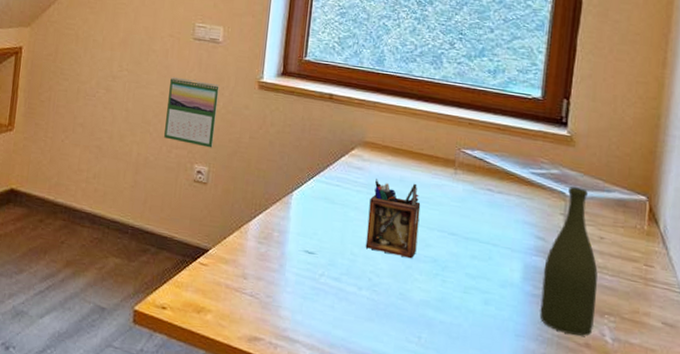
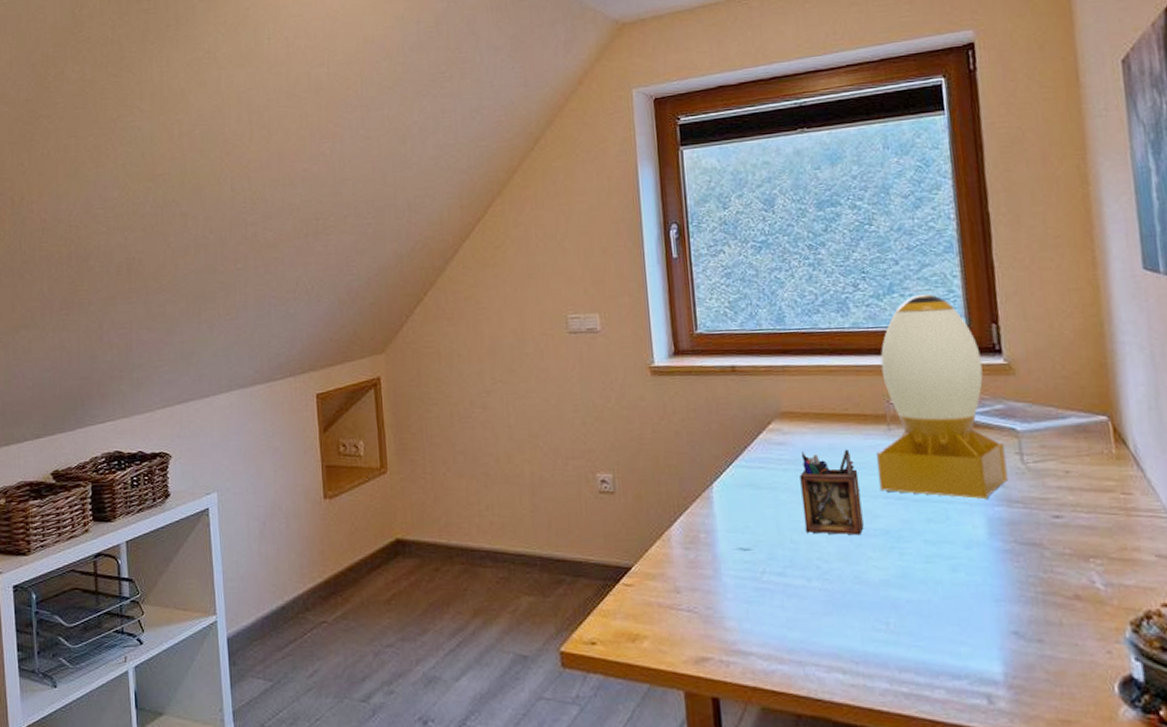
calendar: present [164,76,220,148] -> none [552,377,613,452]
desk lamp: none [436,62,552,249] -> present [876,294,1008,500]
bottle: present [540,187,598,336] -> none [1010,420,1080,588]

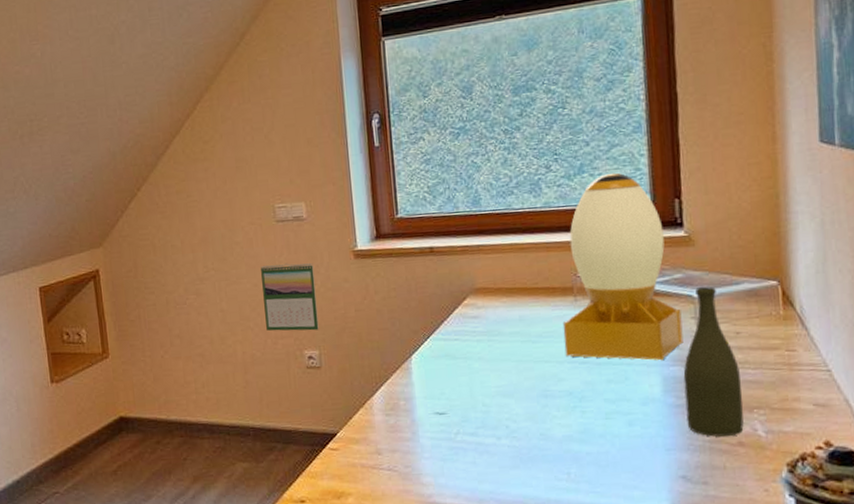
calendar: none [552,377,613,452] -> present [261,263,319,331]
desk organizer: present [800,449,864,536] -> none [492,319,550,397]
bottle: none [1010,420,1080,588] -> present [683,287,744,437]

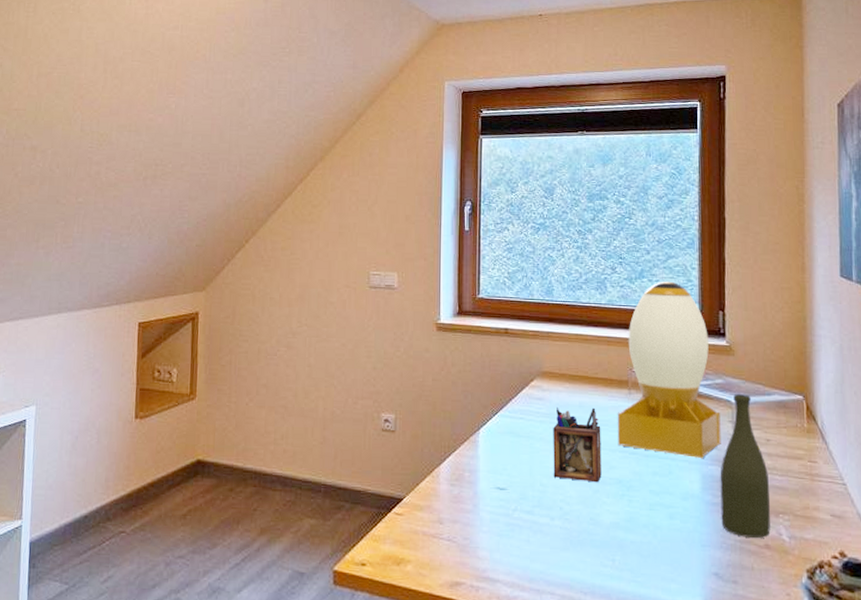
calendar: present [261,263,319,331] -> none [349,327,399,395]
desk organizer: none [492,319,550,397] -> present [553,406,602,483]

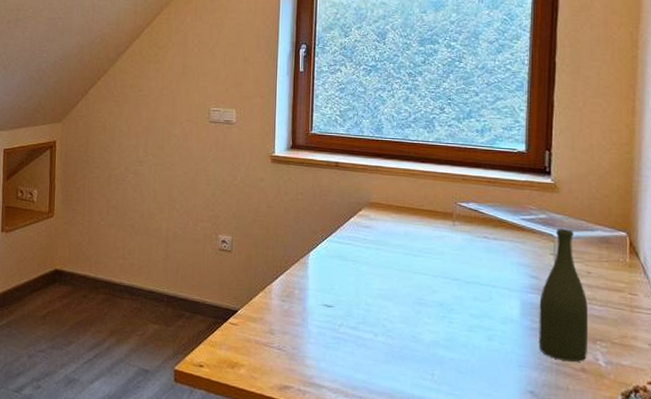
desk organizer: present [553,406,602,483] -> none [378,234,425,305]
desk lamp: present [617,281,721,459] -> none [440,121,542,288]

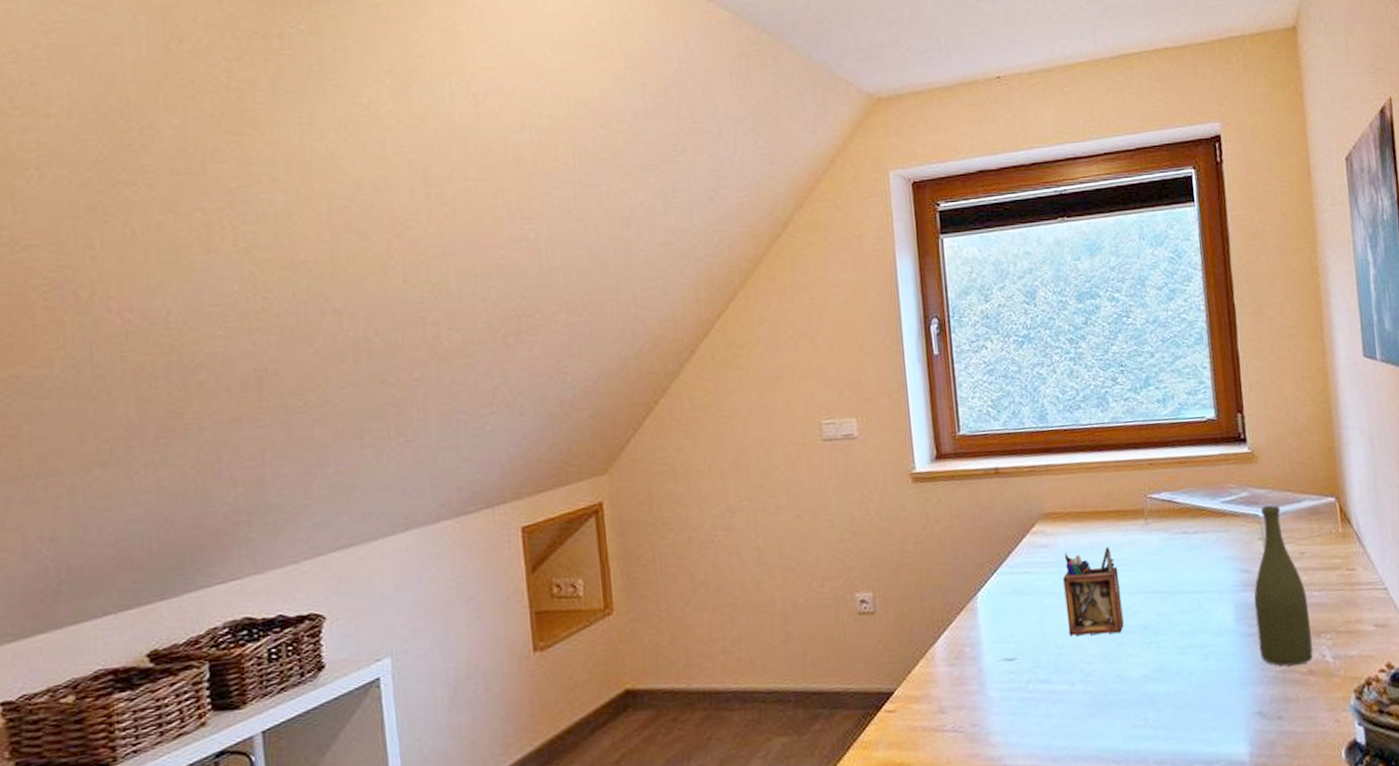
desk organizer: none [378,234,425,305] -> present [1063,546,1124,636]

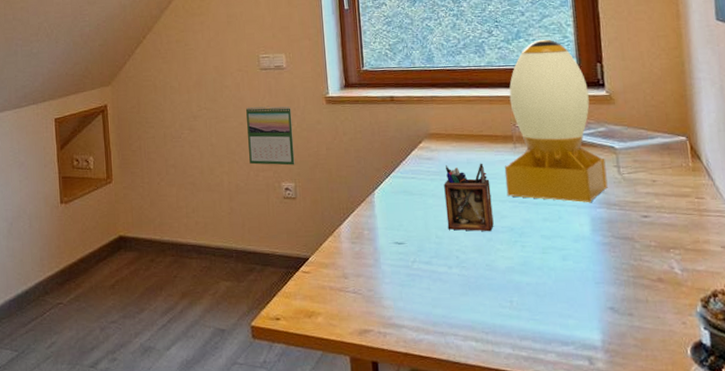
calendar: none [805,489,873,572] -> present [246,105,295,166]
desk lamp: none [1134,386,1253,587] -> present [504,39,608,203]
bottle: present [1254,505,1313,667] -> none [608,140,662,273]

